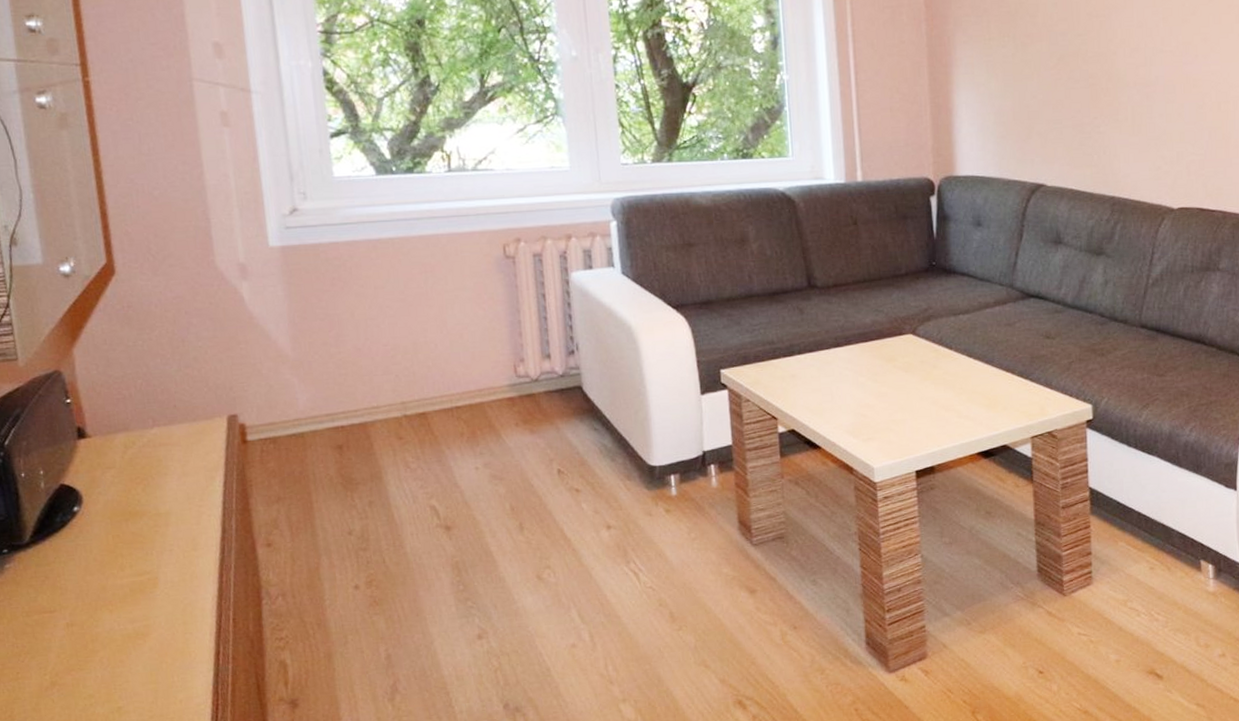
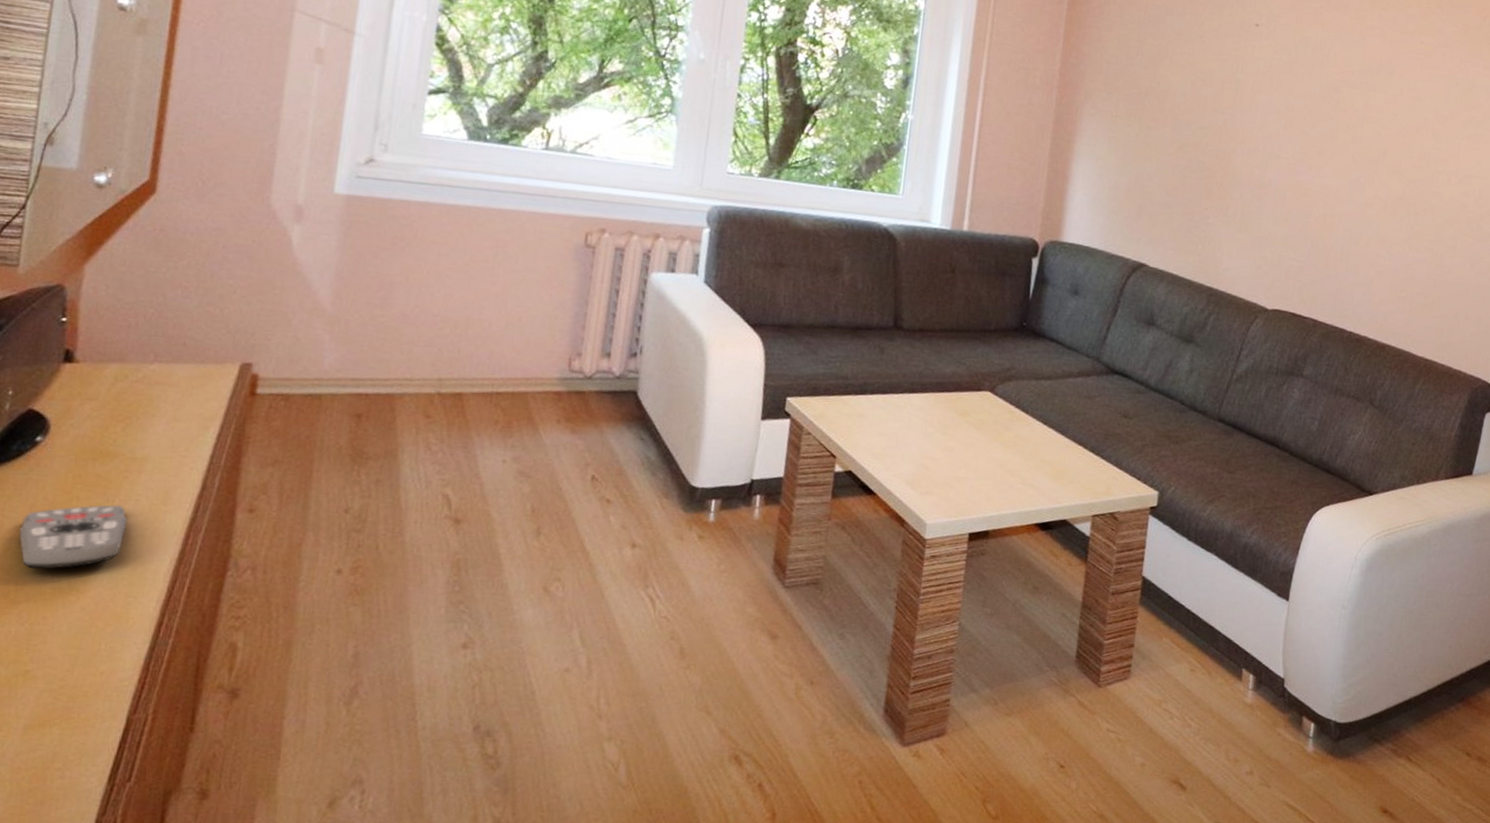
remote control: none [81,556,169,621] -> present [19,505,128,569]

